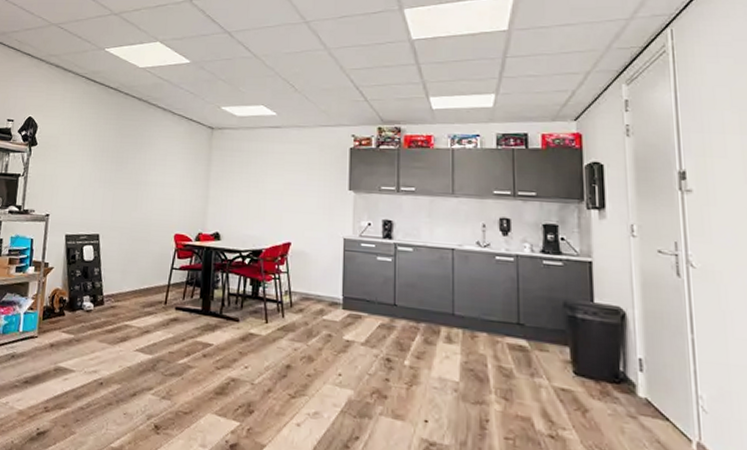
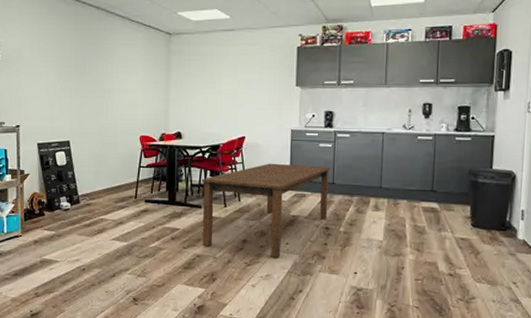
dining table: none [238,275,391,392] -> present [201,163,331,258]

